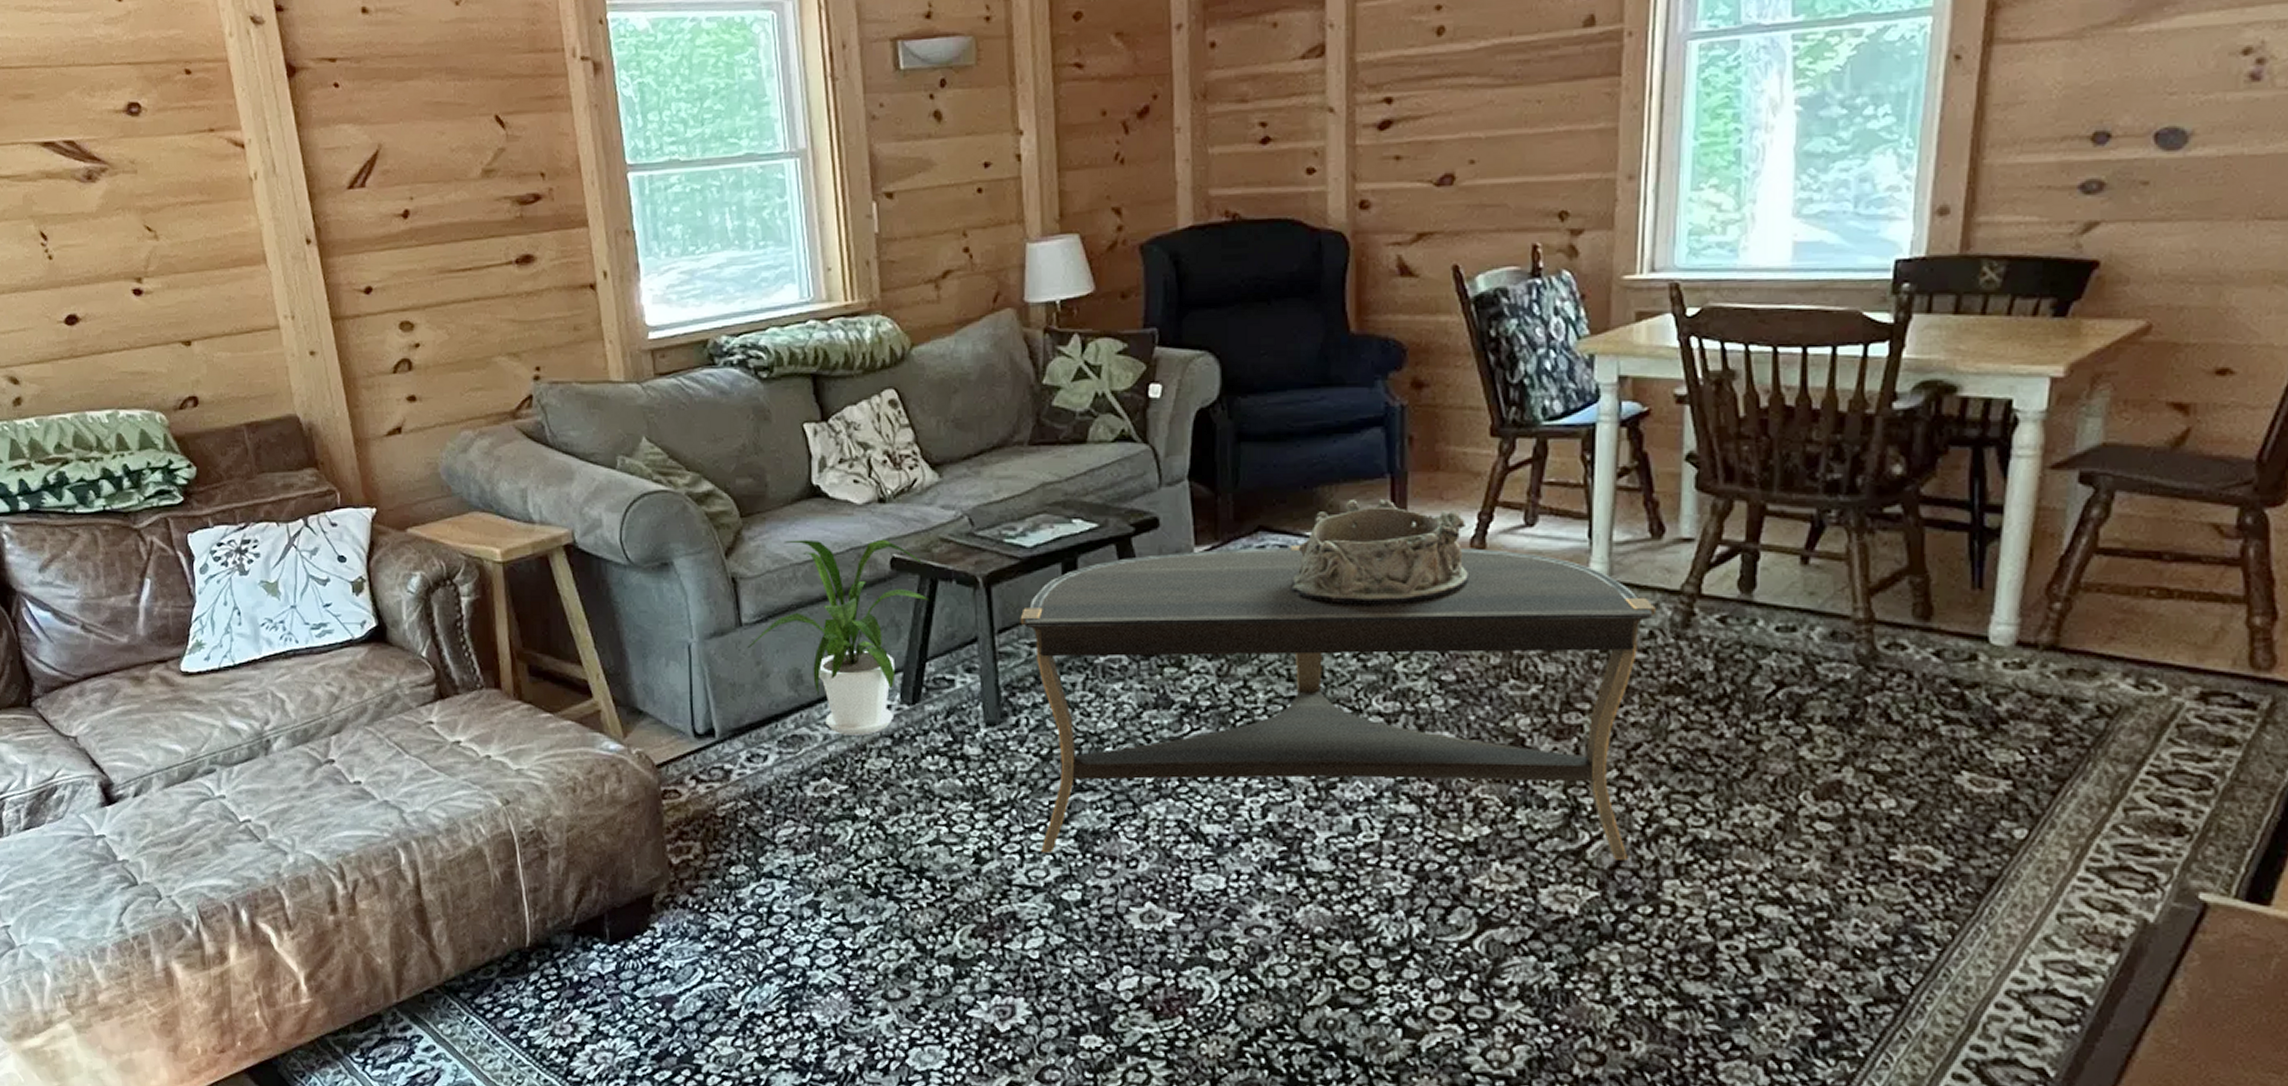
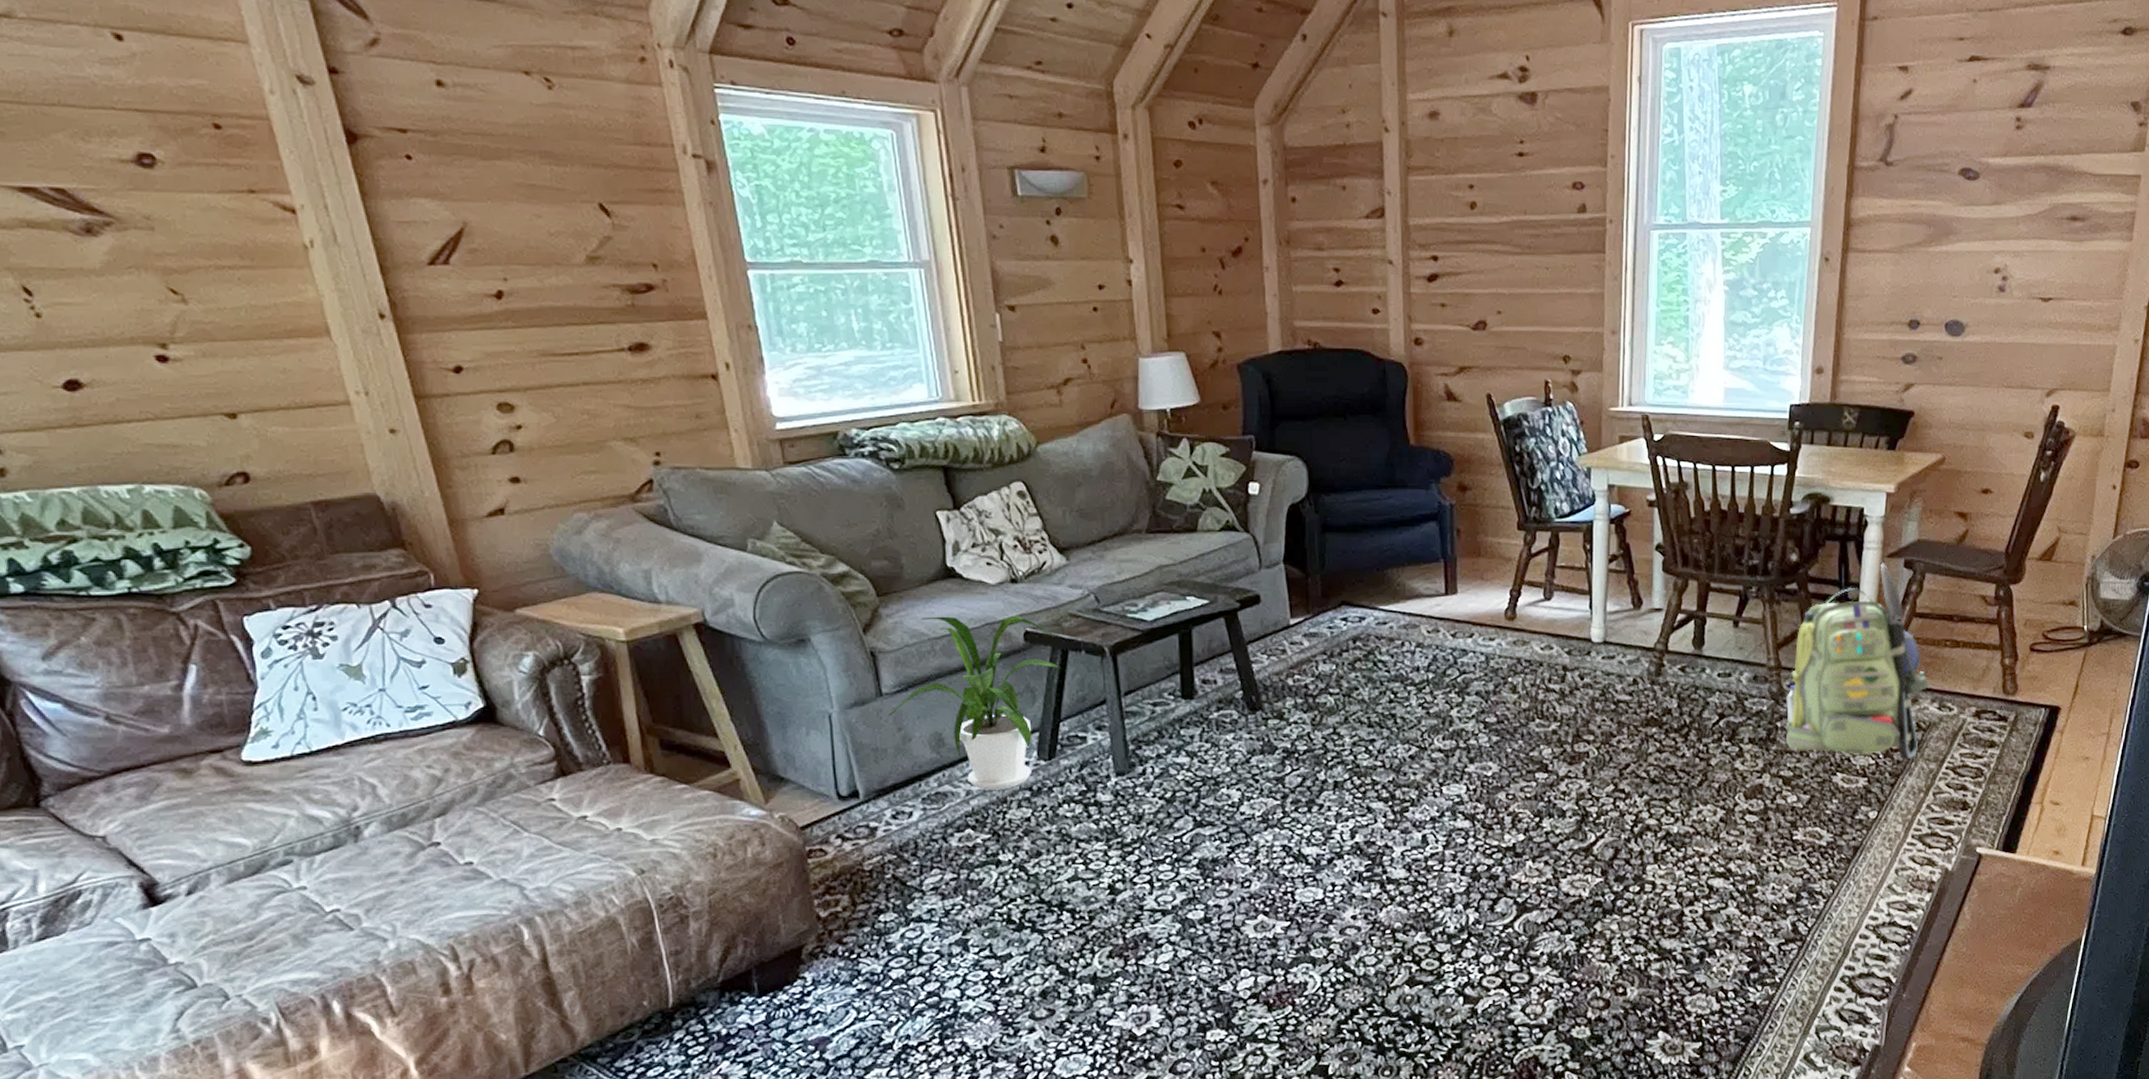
coffee table: present [1020,546,1656,860] -> none [1143,617,1637,881]
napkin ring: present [1289,500,1470,605] -> none [1368,580,1505,664]
backpack: none [1881,476,2121,758] -> present [1786,563,1930,760]

